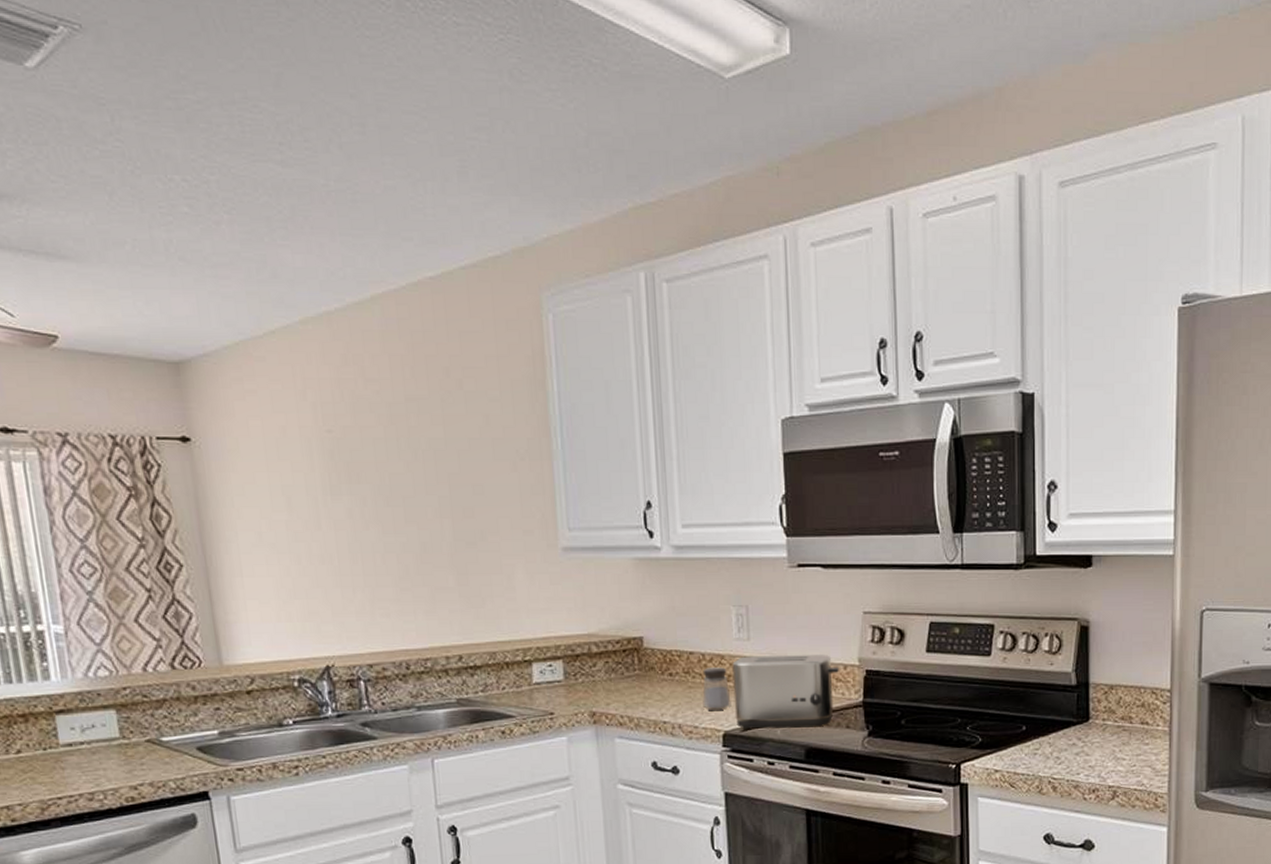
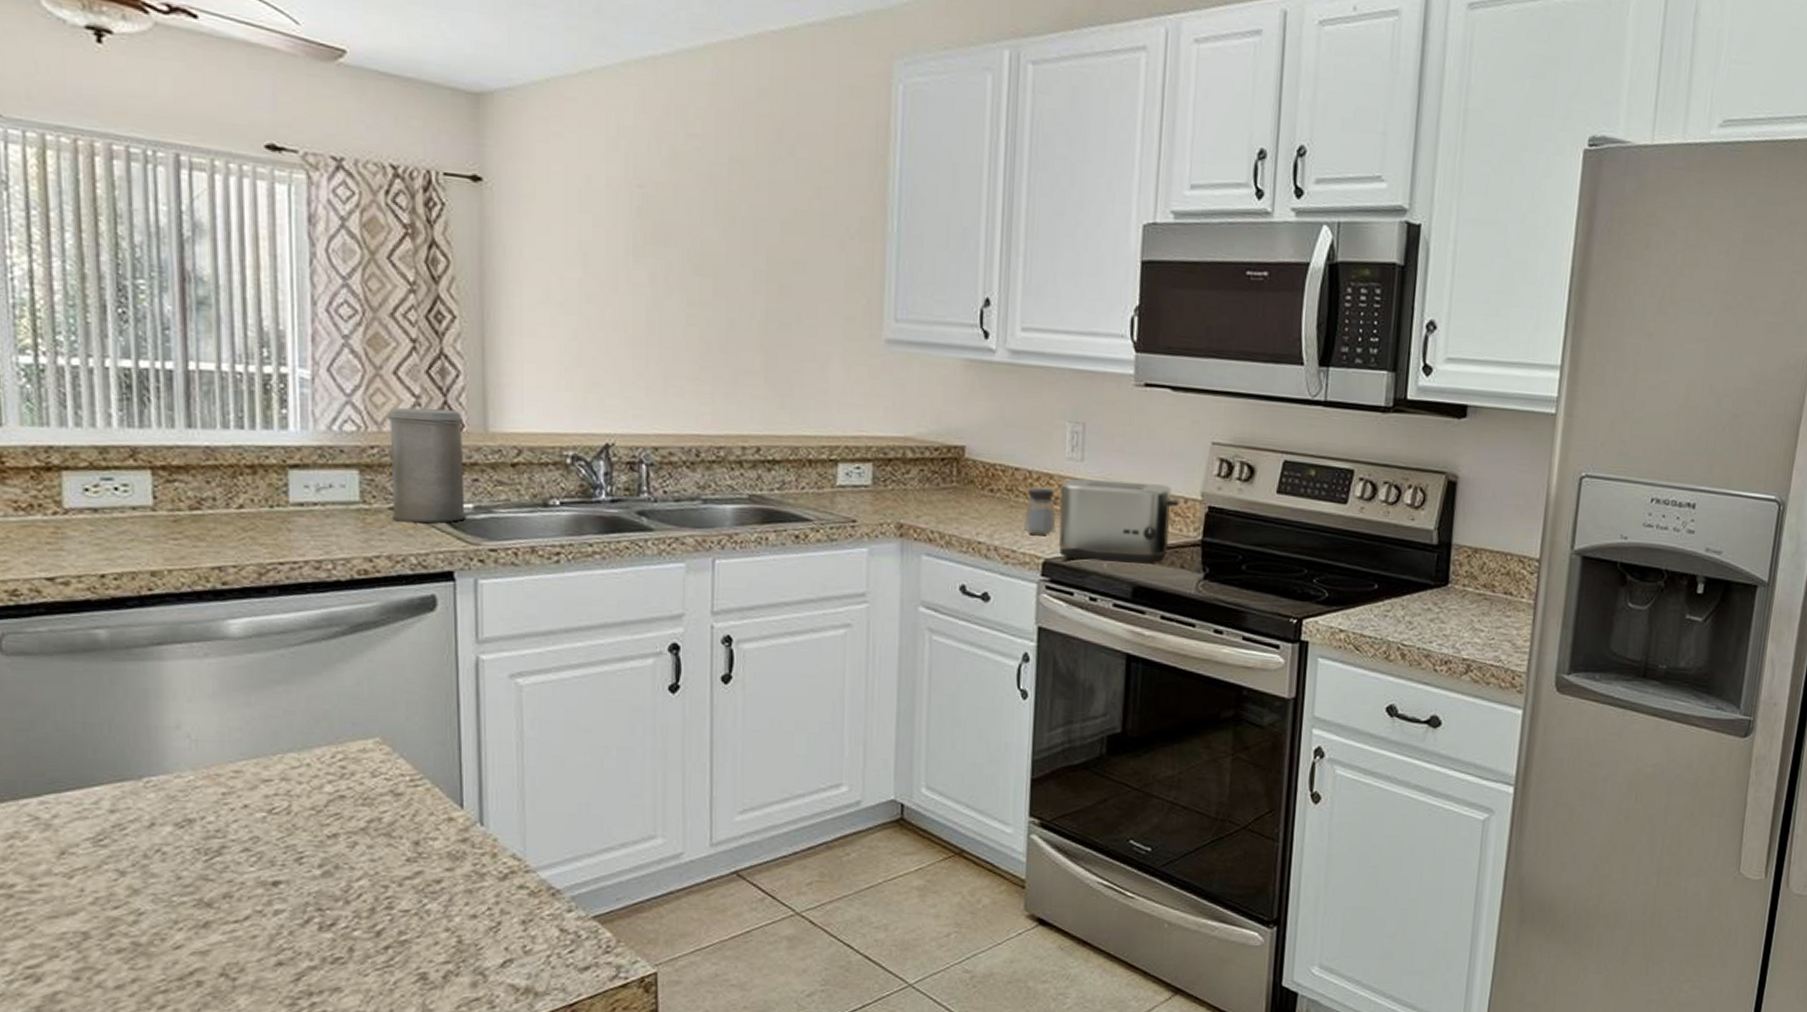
canister: none [134,648,214,752] -> present [388,407,467,524]

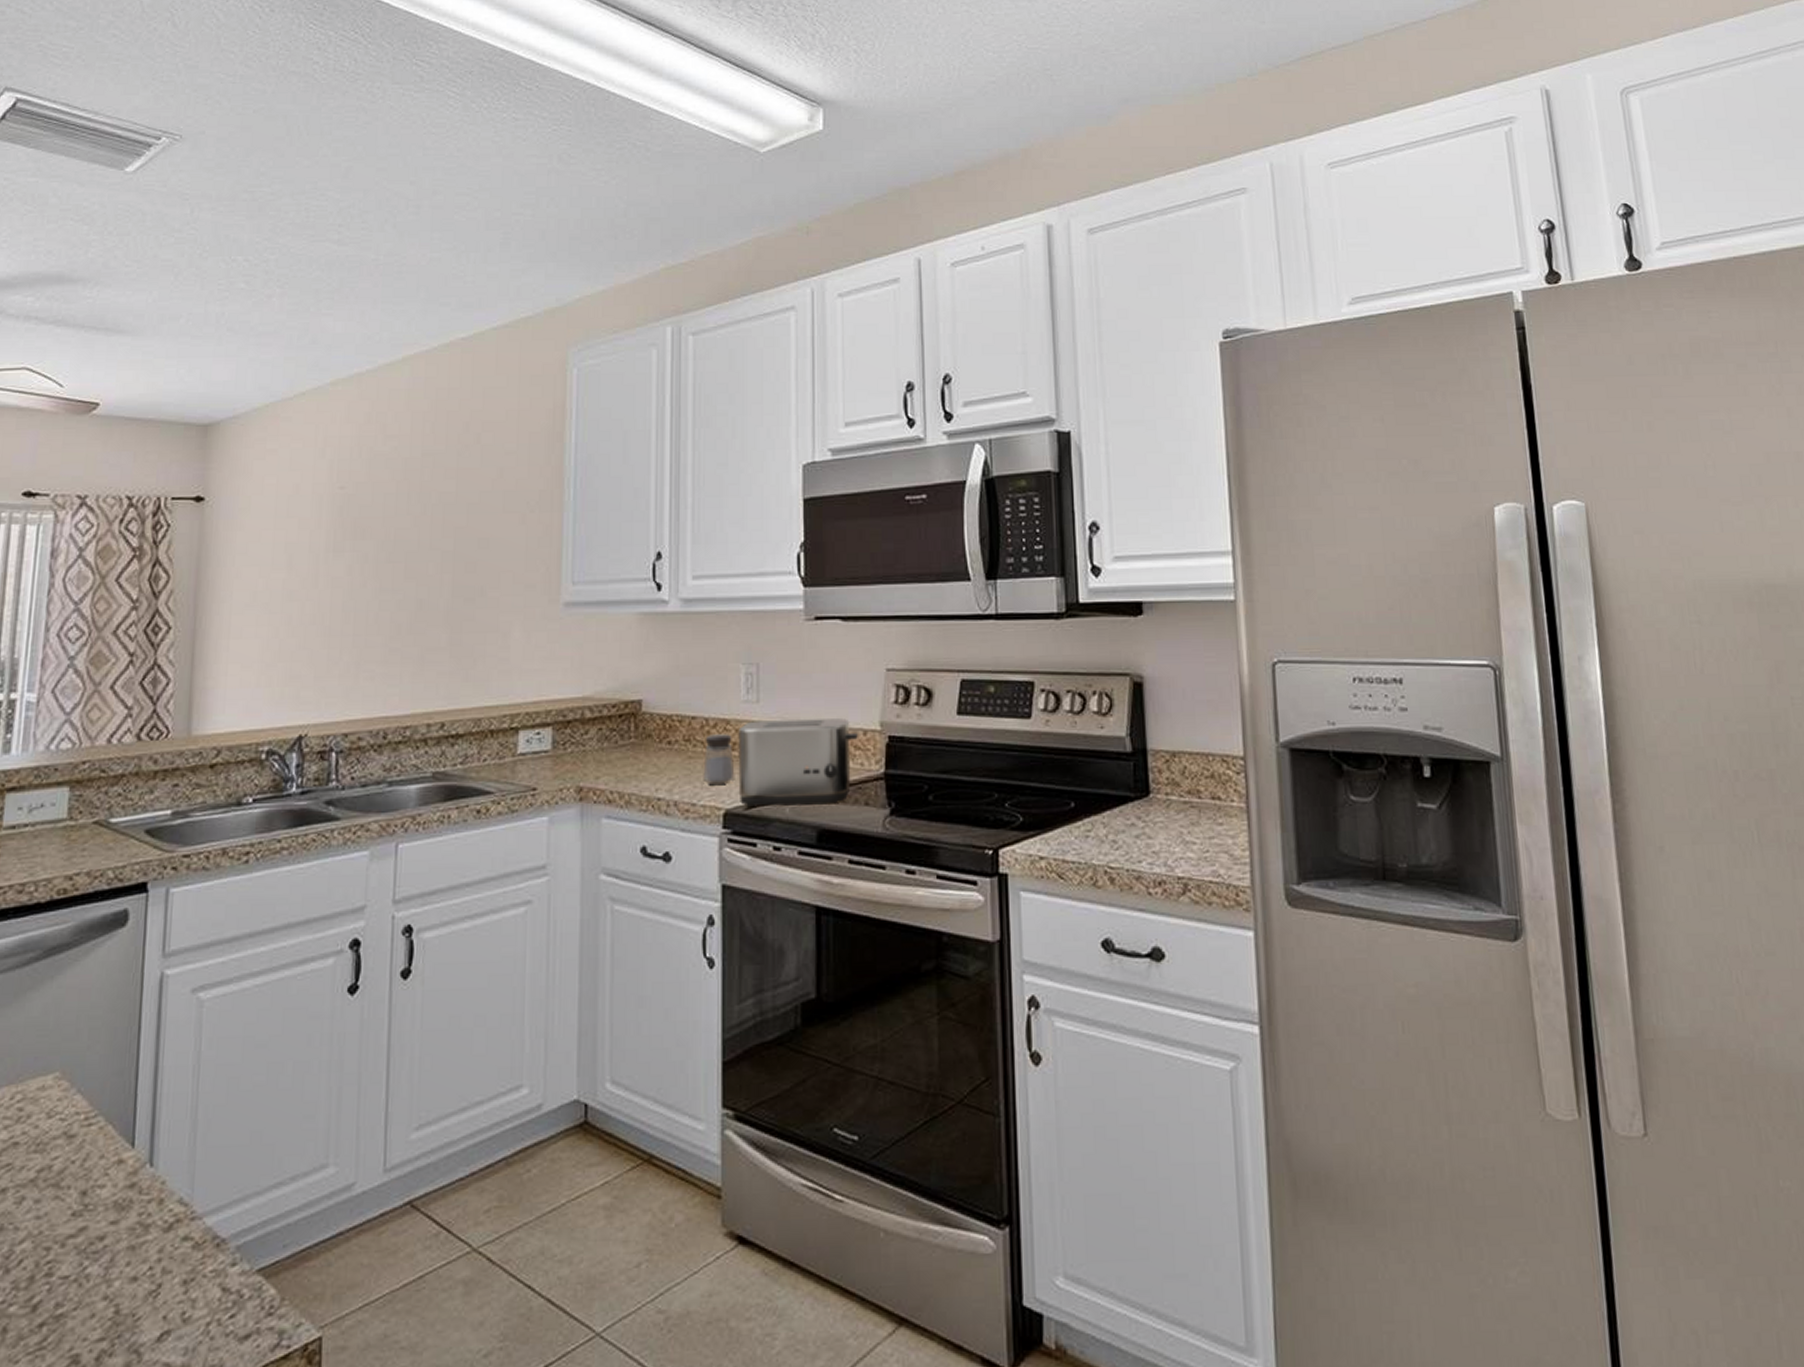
canister: present [388,407,467,524] -> none [94,717,170,836]

